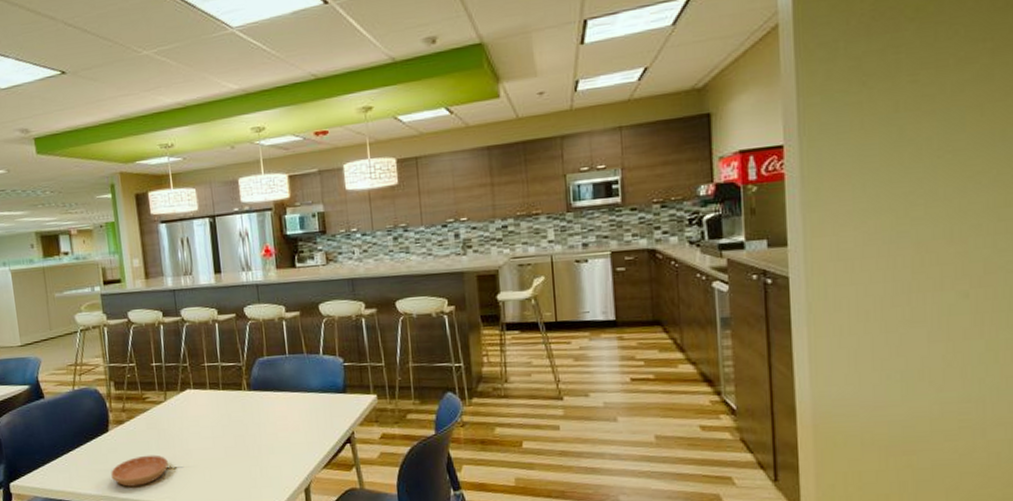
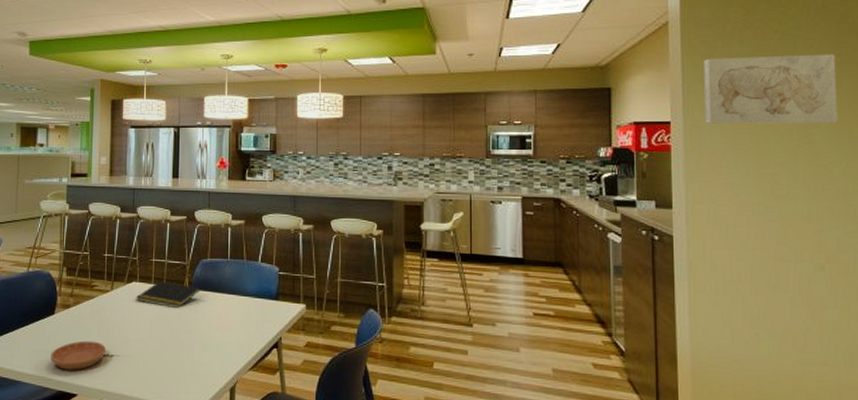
notepad: none [192,385,261,413] -> present [136,281,201,309]
wall art: none [823,39,988,142] -> present [704,54,838,124]

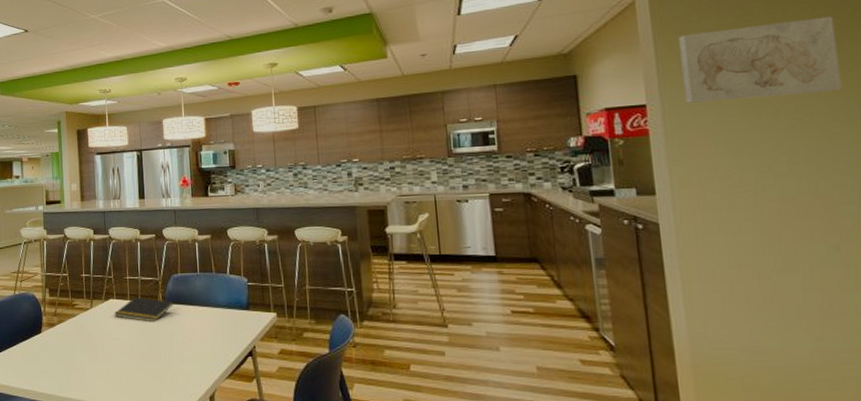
saucer: present [50,340,106,370] -> none [41,356,90,384]

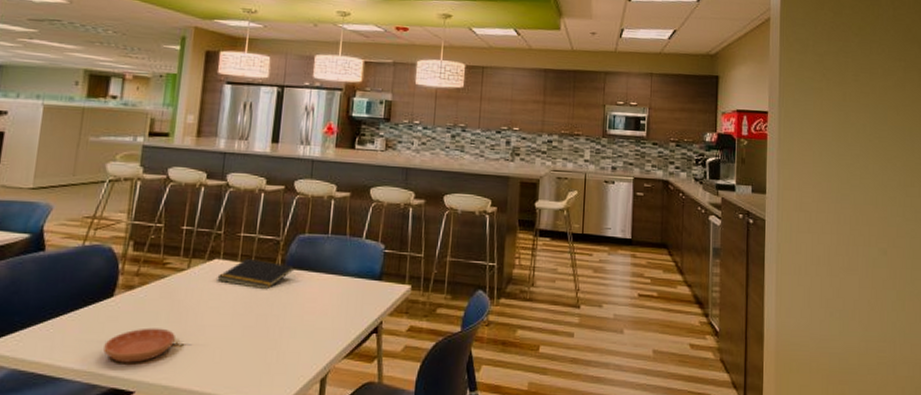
saucer: none [41,356,90,384] -> present [103,328,175,363]
wall art: present [679,16,842,103] -> none [797,55,901,121]

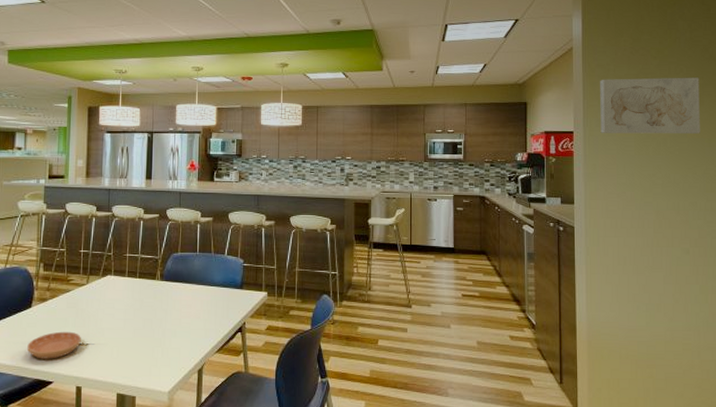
notepad: present [217,258,295,290] -> none [110,274,172,299]
wall art: none [797,55,901,121] -> present [600,77,700,134]

